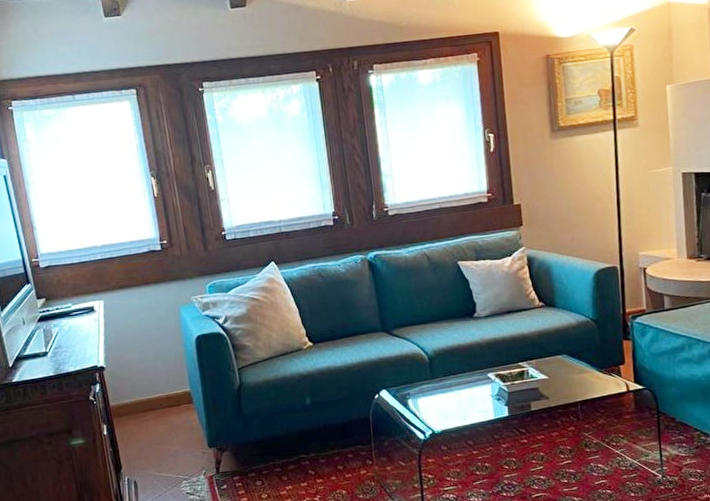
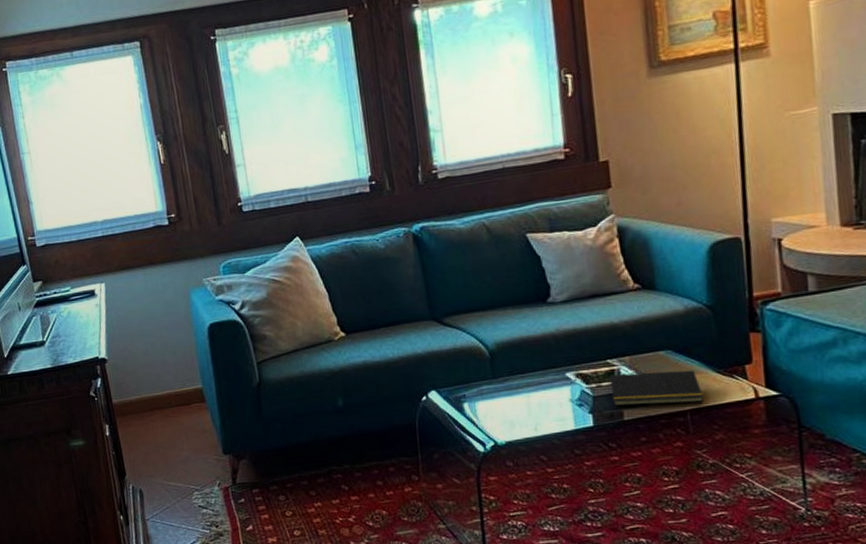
notepad: none [520,370,590,399] -> present [608,370,703,406]

